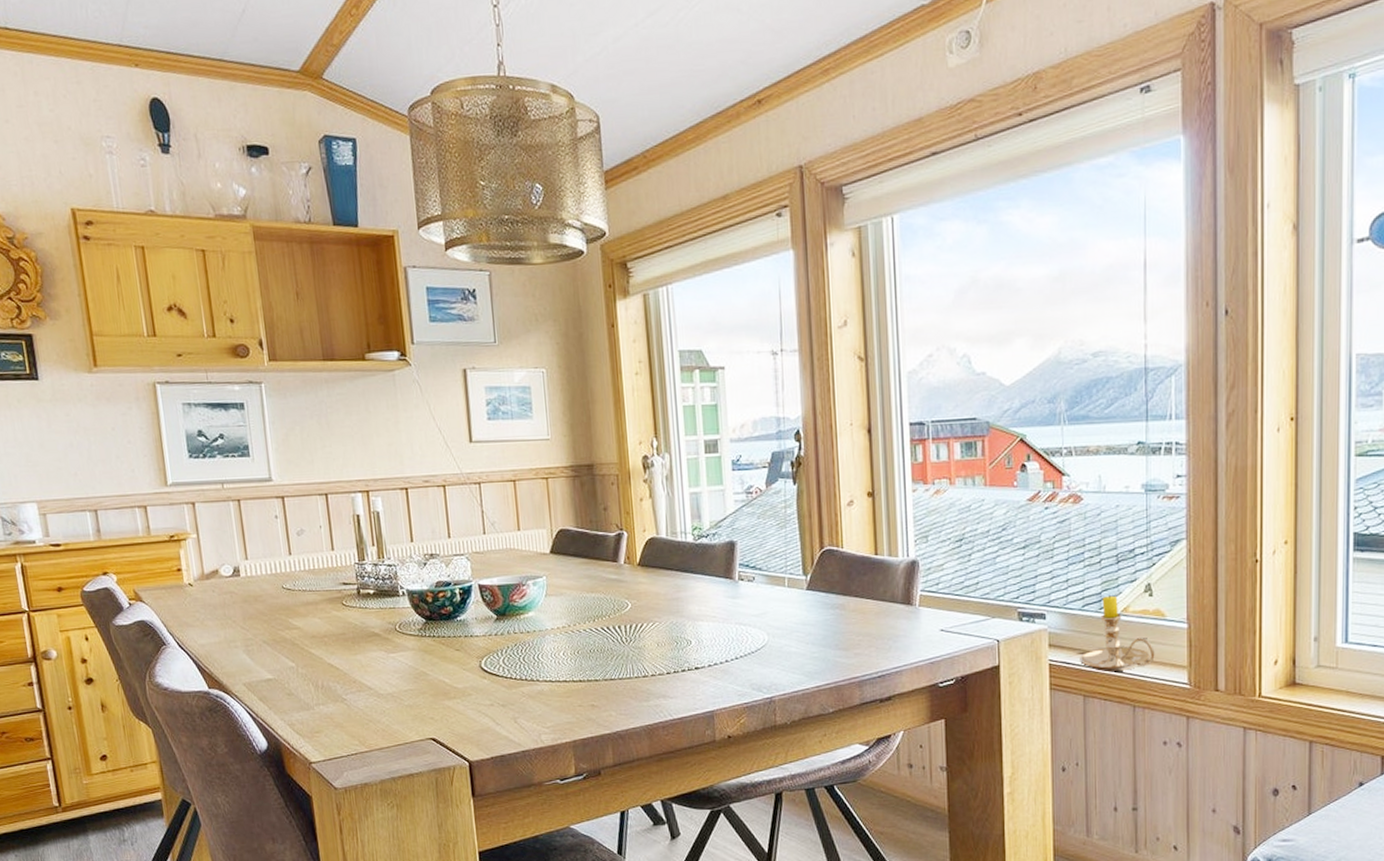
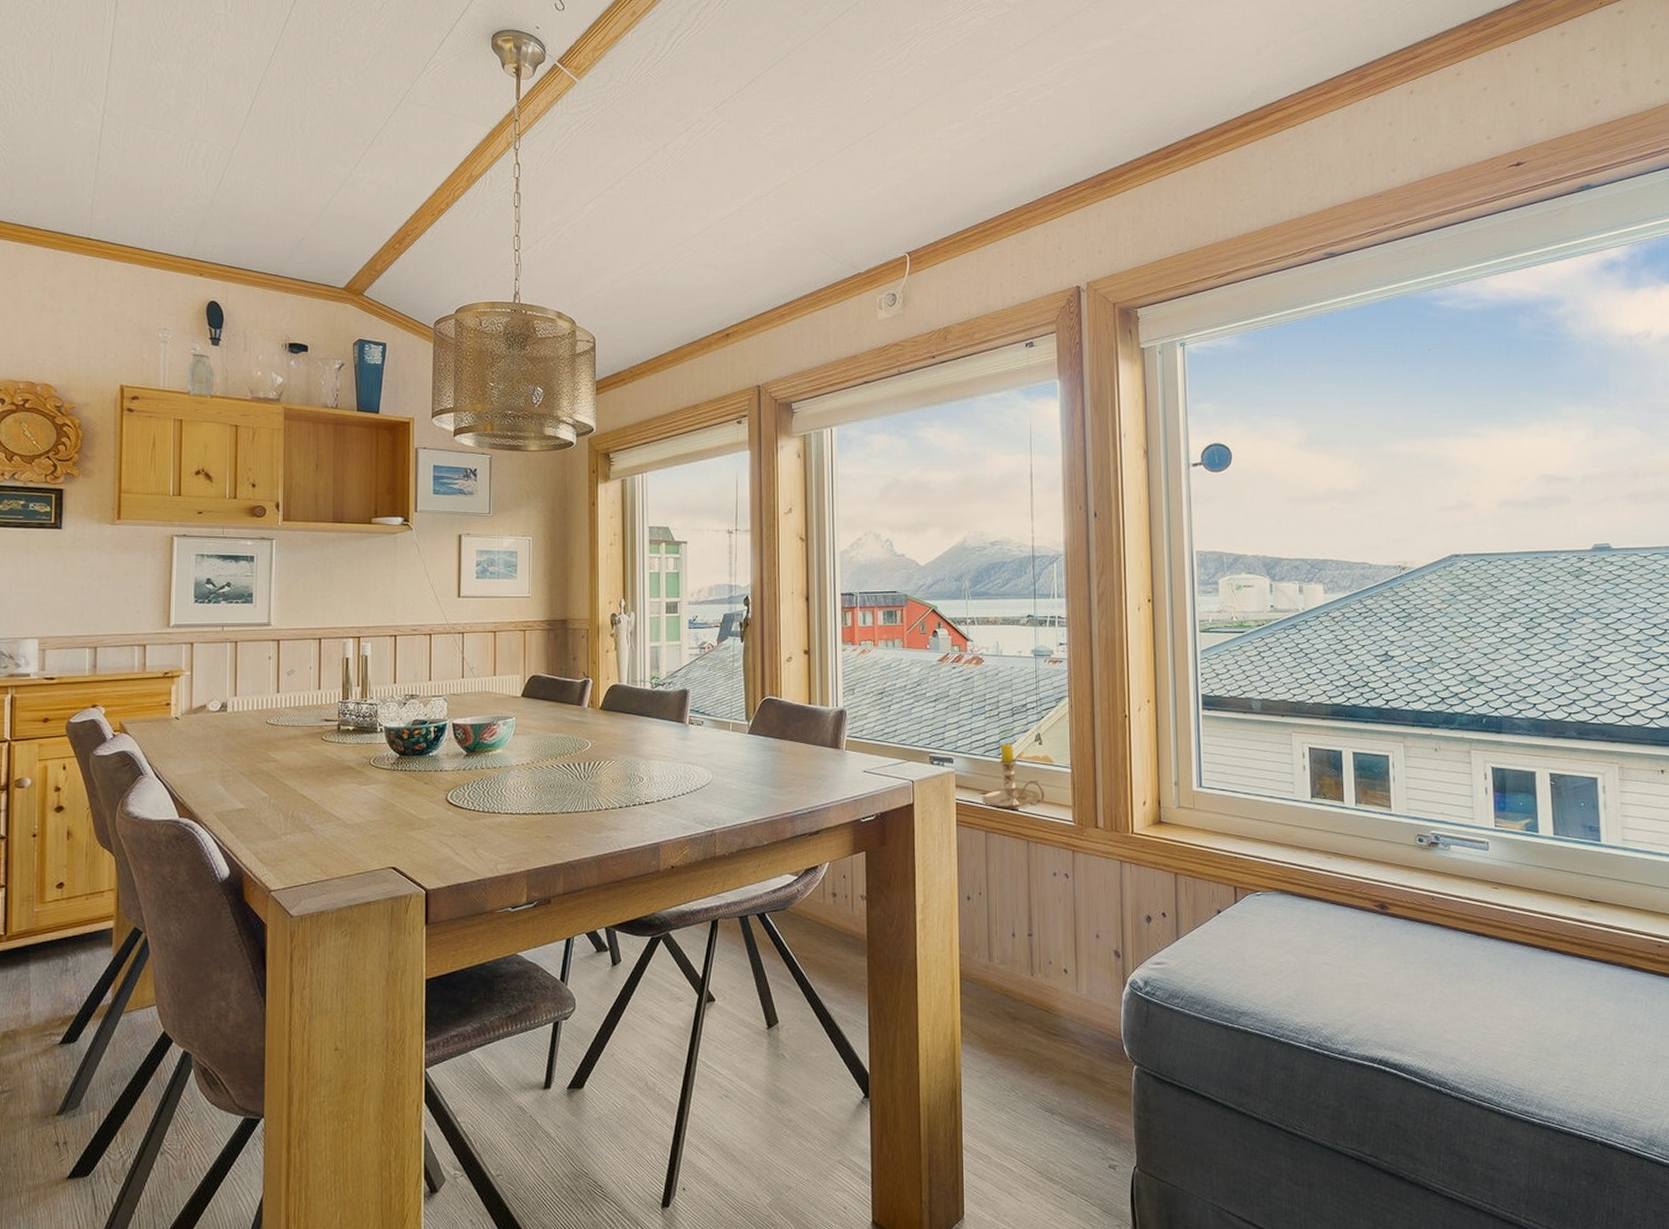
vase: none [140,165,172,227] -> present [186,354,214,405]

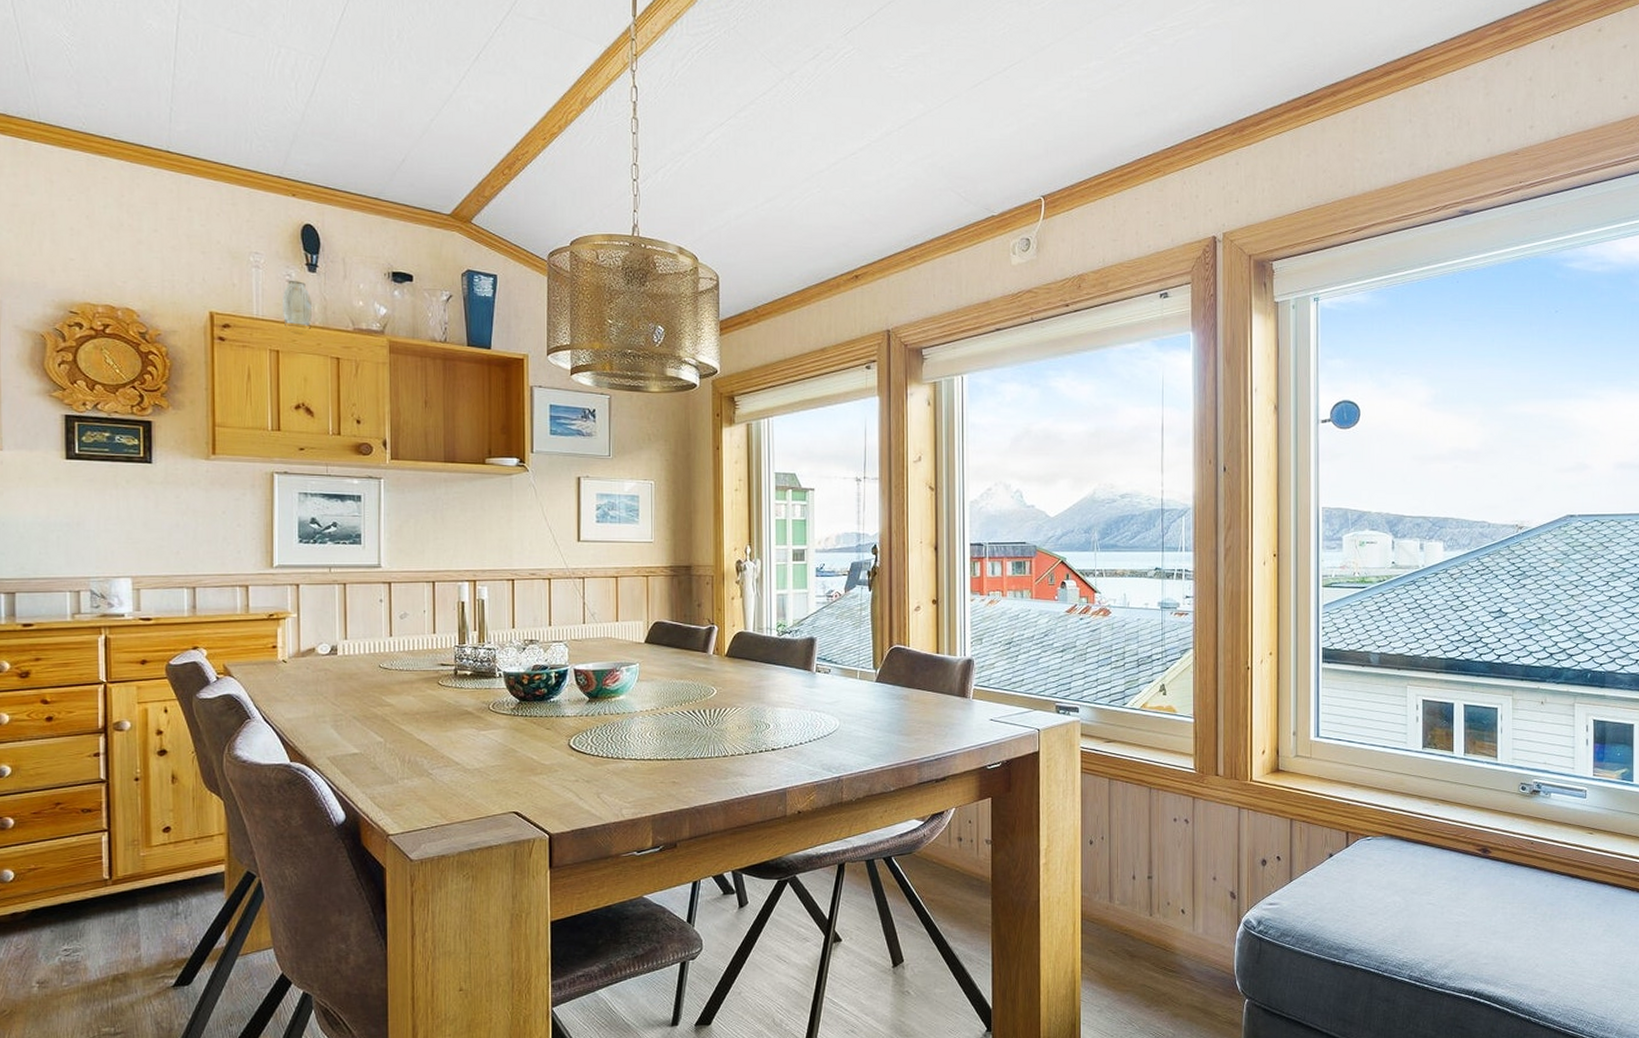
candlestick: present [982,742,1045,811] -> none [1106,692,1167,759]

